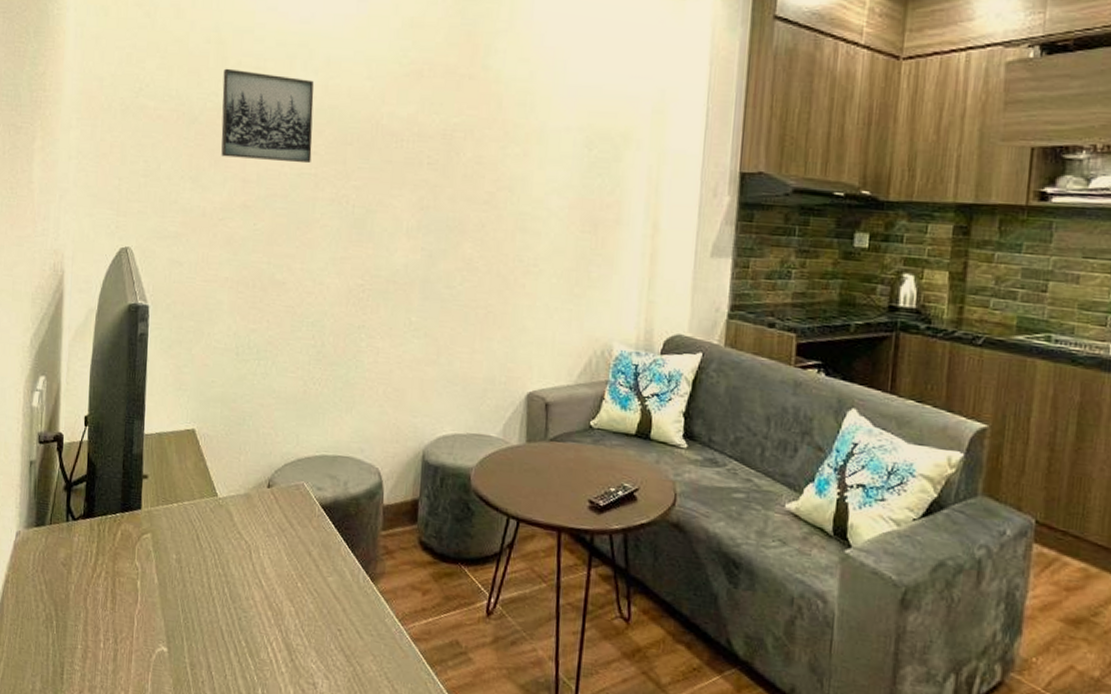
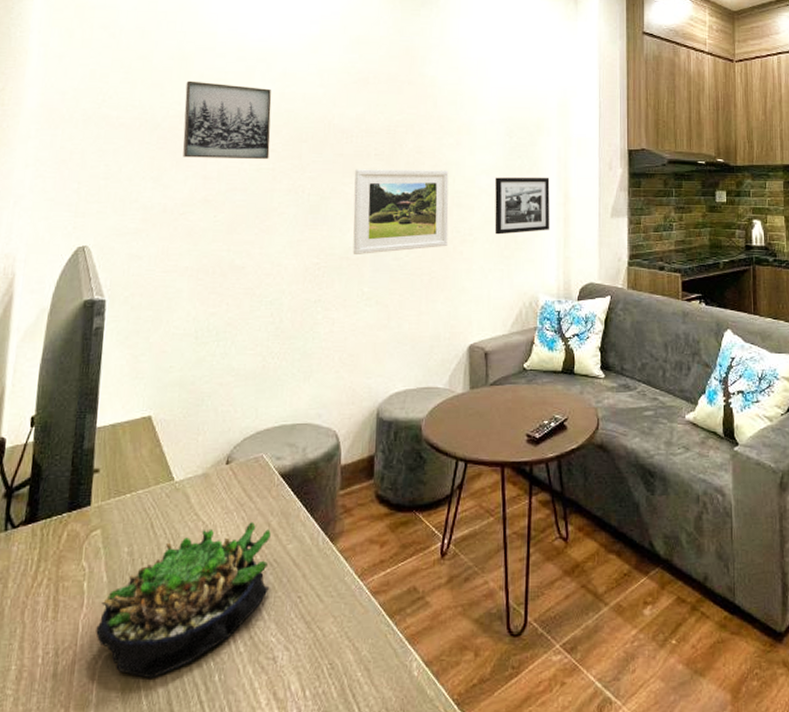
succulent plant: none [149,549,312,681] -> present [96,522,271,679]
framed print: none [400,179,513,279] -> present [353,169,449,254]
picture frame: none [564,198,636,269] -> present [494,177,550,235]

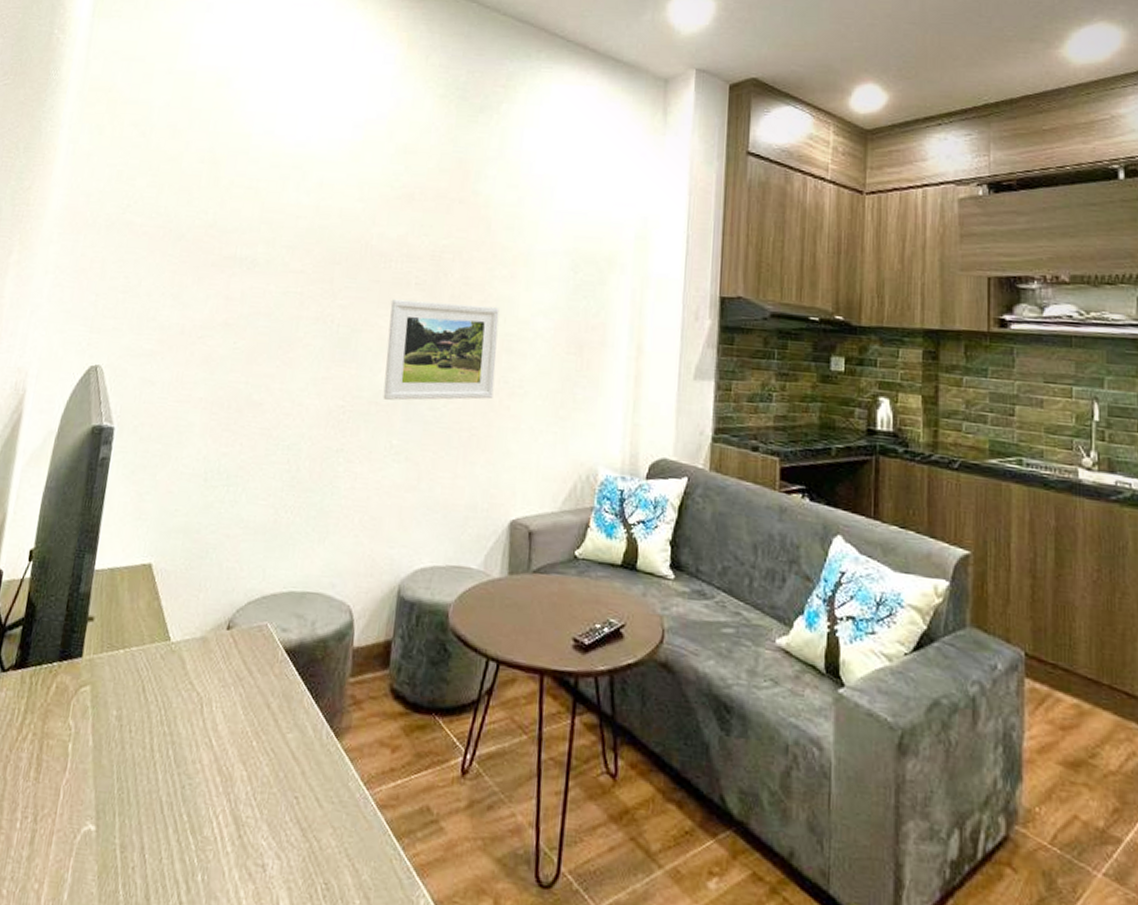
succulent plant: present [96,522,271,679] -> none [76,701,270,867]
wall art: present [183,80,272,160] -> none [205,187,305,282]
picture frame: present [494,177,550,235] -> none [549,320,620,390]

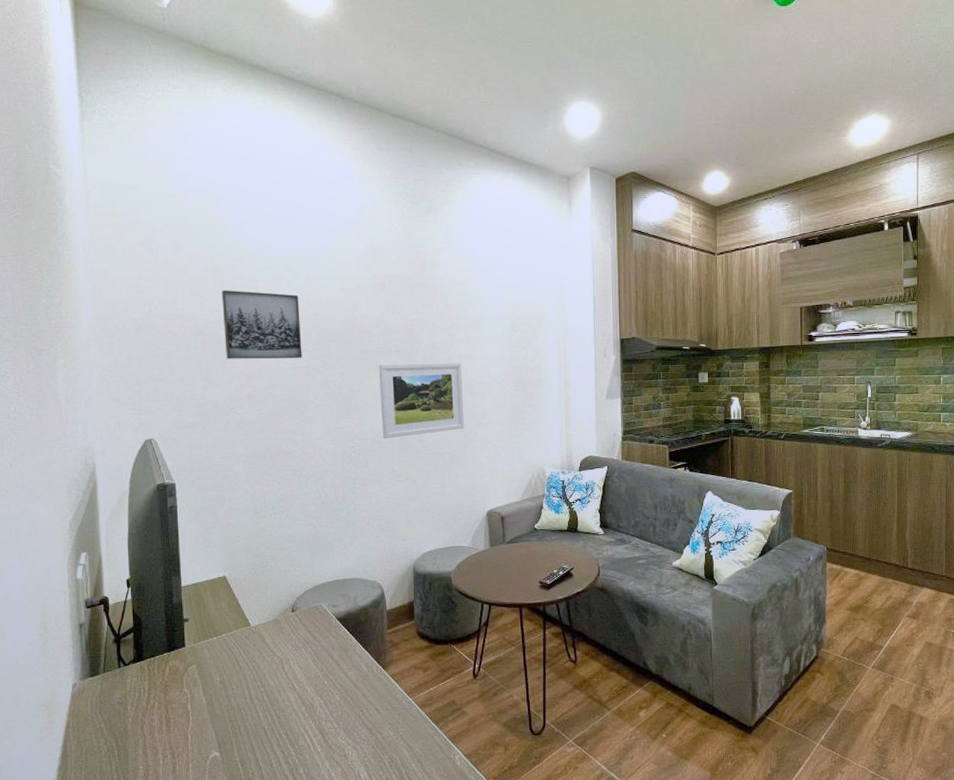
wall art: none [205,187,305,282] -> present [222,290,302,359]

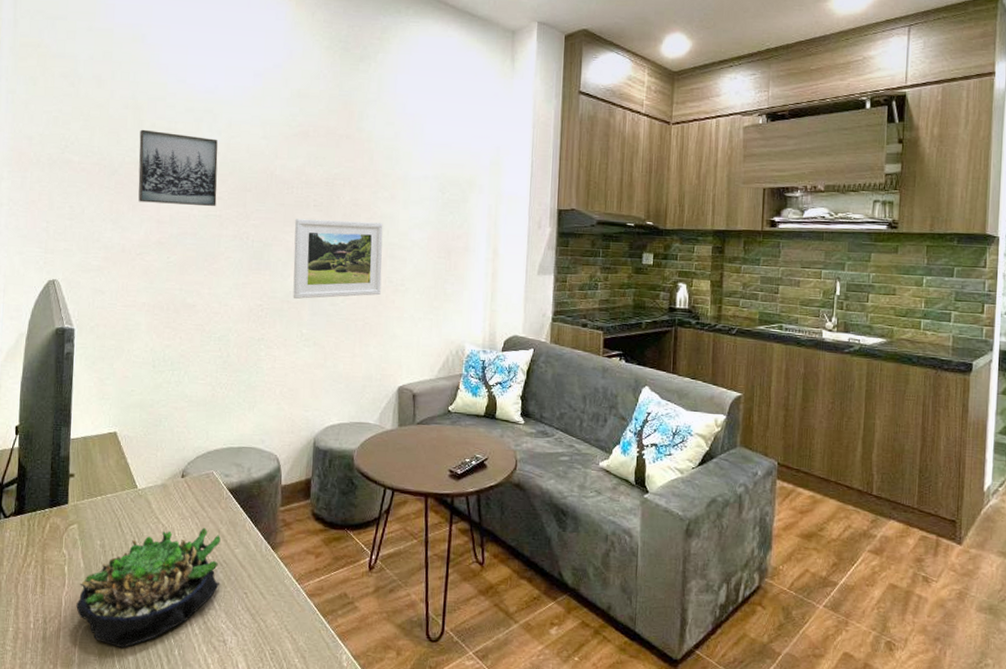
succulent plant: none [202,656,336,773] -> present [76,528,221,649]

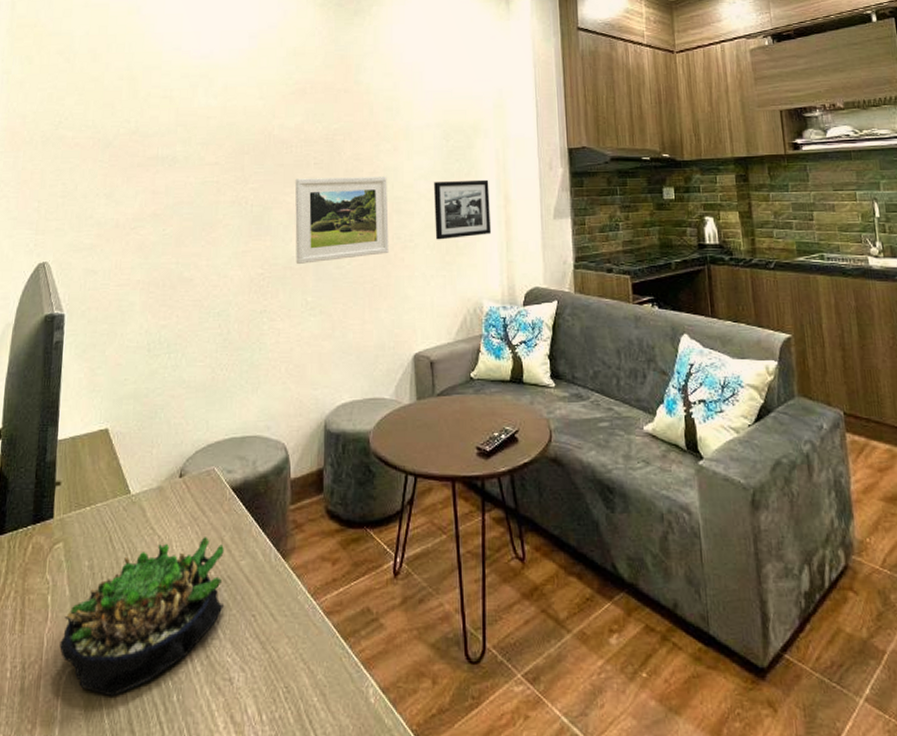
wall art: present [138,129,218,207] -> none [133,99,214,174]
picture frame: none [425,231,480,287] -> present [434,179,492,240]

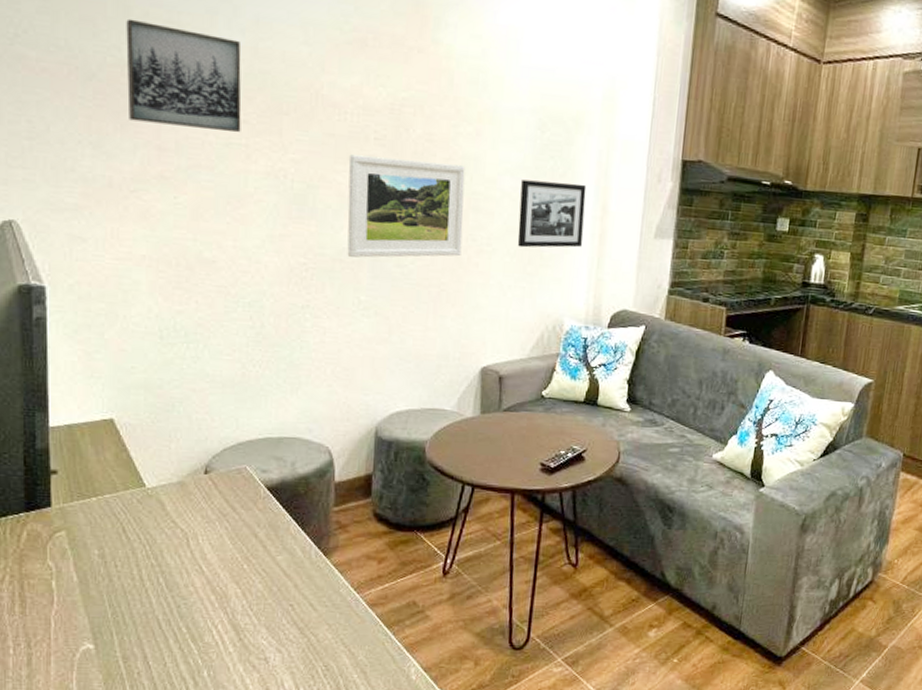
succulent plant: present [60,537,224,697] -> none [70,532,258,672]
wall art: none [133,99,214,174] -> present [126,18,242,133]

